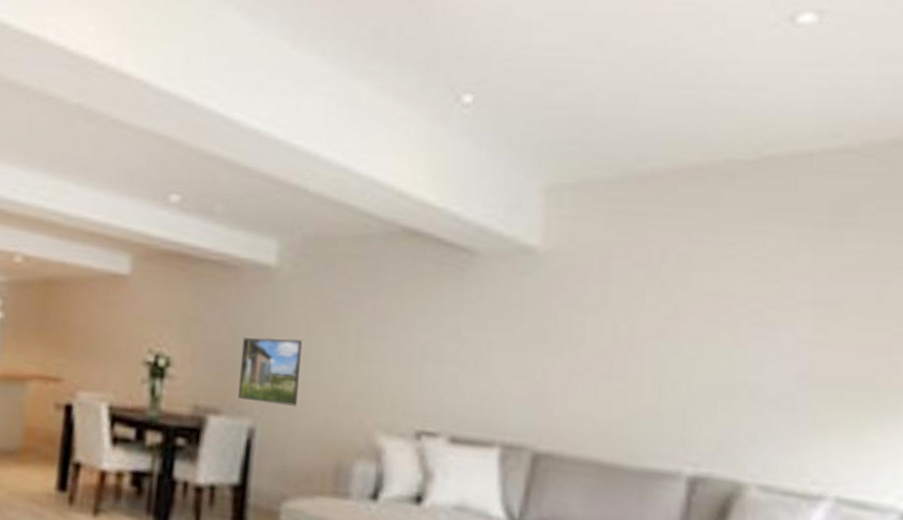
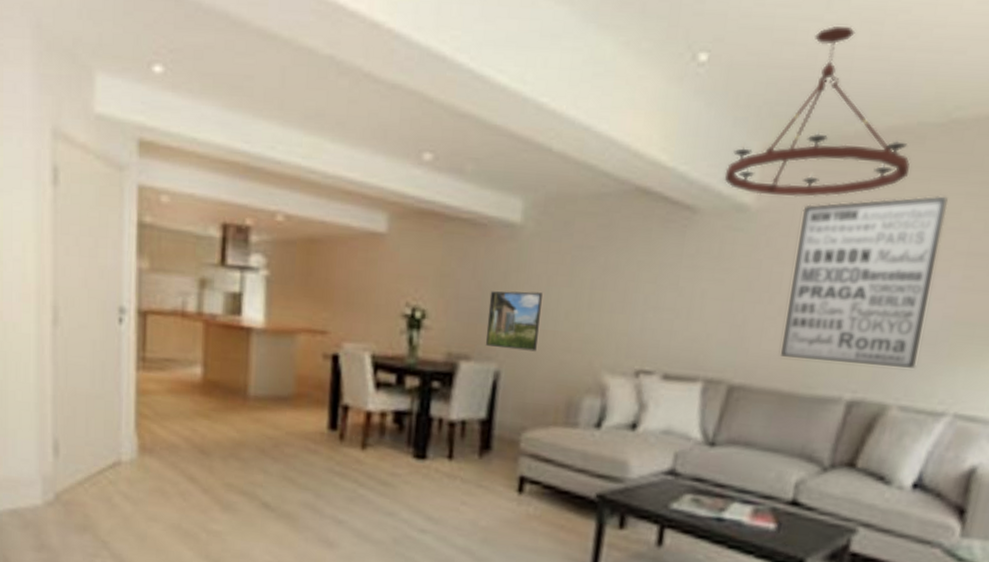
chandelier: none [503,67,723,239] -> present [724,26,910,198]
wall art: none [593,237,776,438] -> present [780,195,948,368]

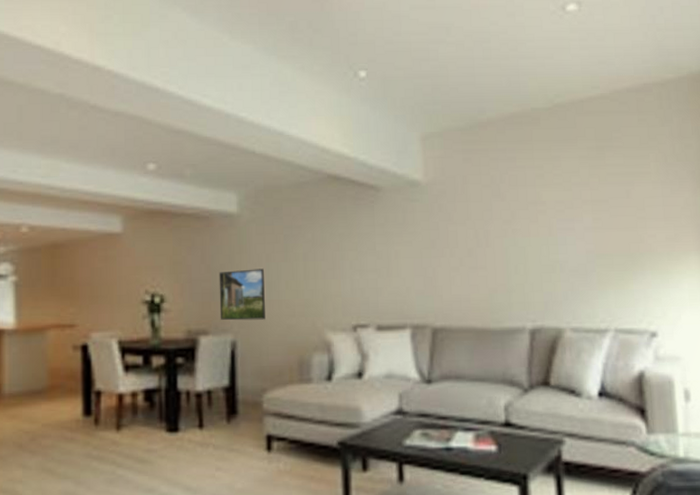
chandelier: present [724,26,910,198] -> none [395,46,534,172]
wall art: present [780,195,948,368] -> none [461,160,576,299]

